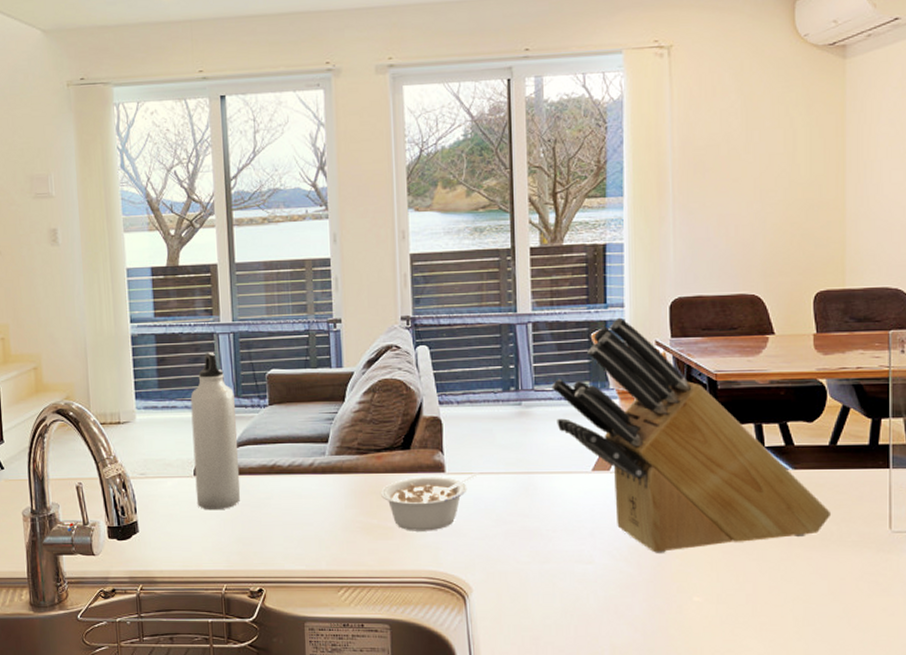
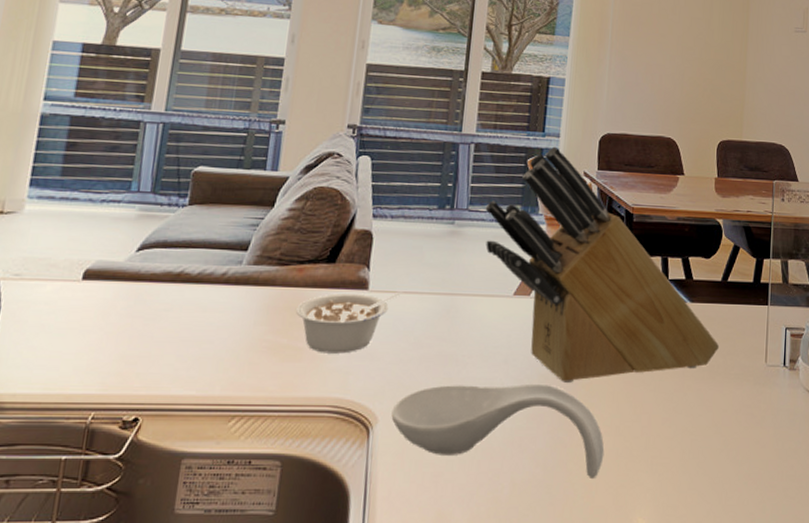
water bottle: present [190,353,241,511] -> none [78,142,151,322]
spoon rest: none [484,555,707,643] -> present [391,383,605,478]

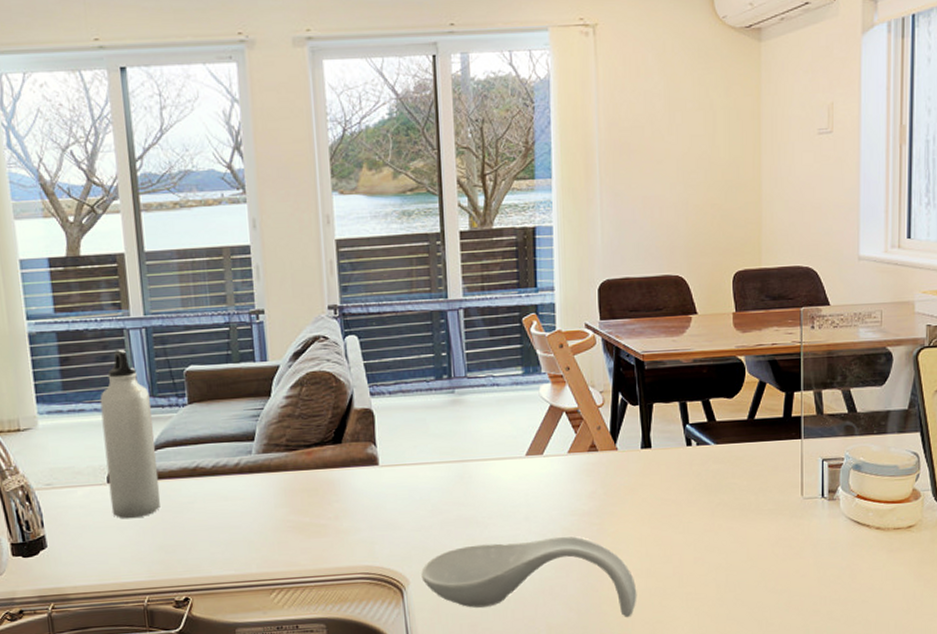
water bottle: none [78,142,151,322] -> present [100,350,160,519]
legume: present [296,291,403,354] -> none [312,463,413,527]
knife block: present [485,146,720,383] -> none [484,301,750,533]

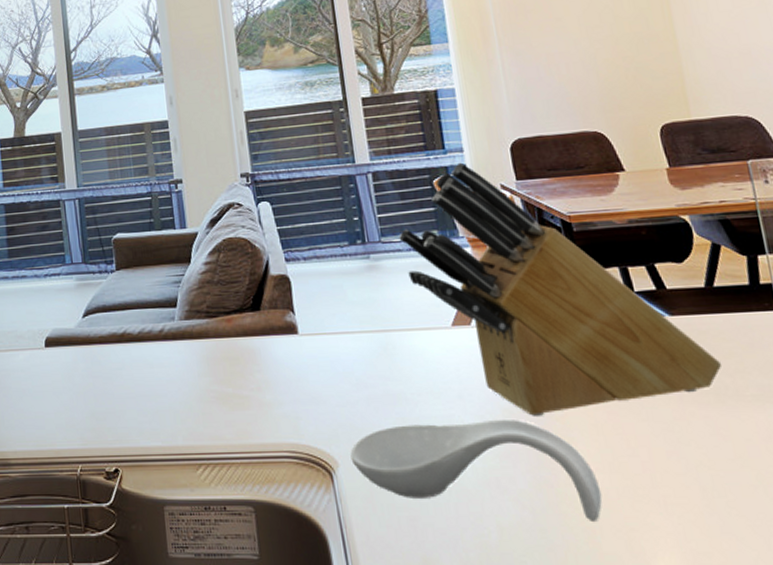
water bottle: present [100,350,160,519] -> none [39,220,92,384]
knife block: none [484,301,750,533] -> present [399,162,723,416]

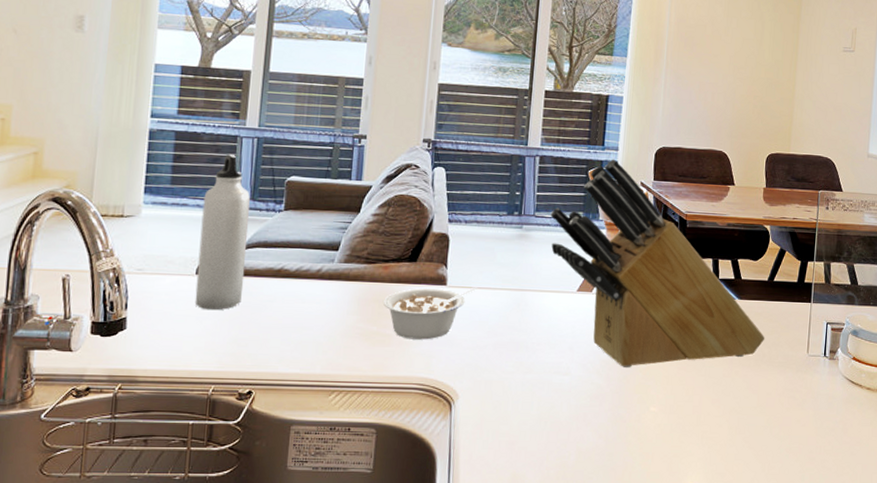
water bottle: none [39,220,92,384] -> present [194,154,250,311]
legume: none [234,332,334,400] -> present [383,287,478,340]
spoon rest: present [350,419,603,521] -> none [470,368,660,449]

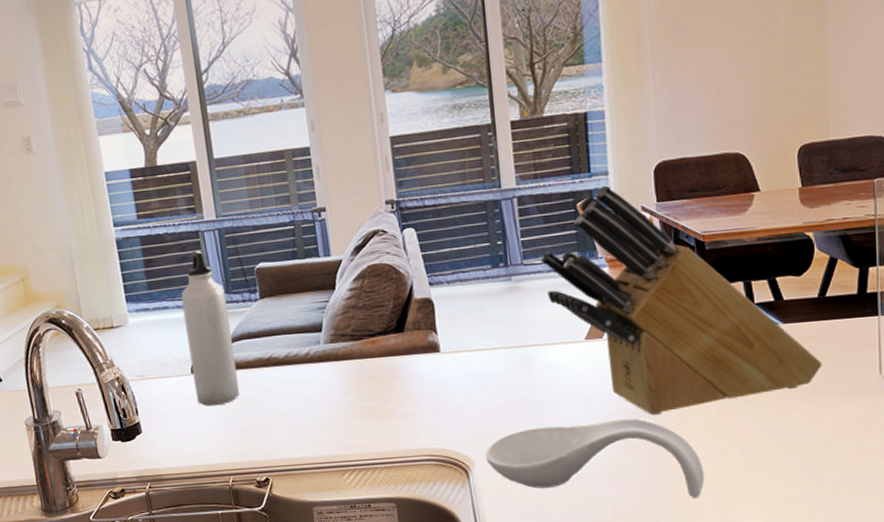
legume: present [383,287,478,340] -> none [378,350,474,412]
spoon rest: none [470,368,660,449] -> present [485,418,705,498]

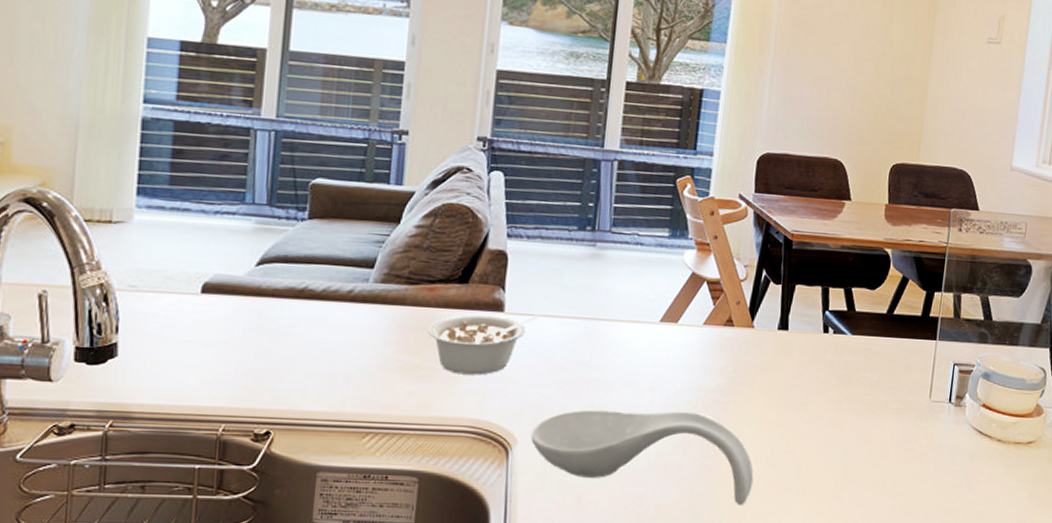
water bottle: present [181,251,239,407] -> none [200,150,267,337]
legume: none [378,350,474,412] -> present [428,314,541,375]
knife block: present [540,185,823,415] -> none [630,166,881,412]

